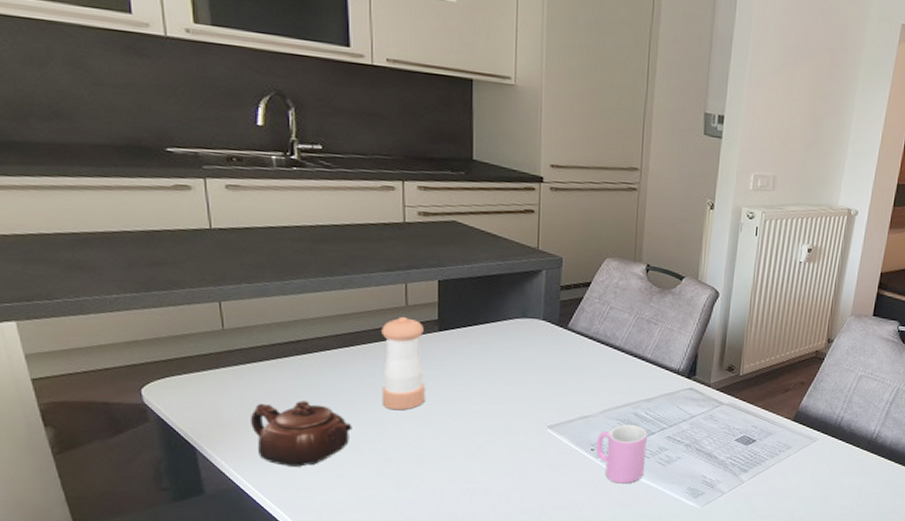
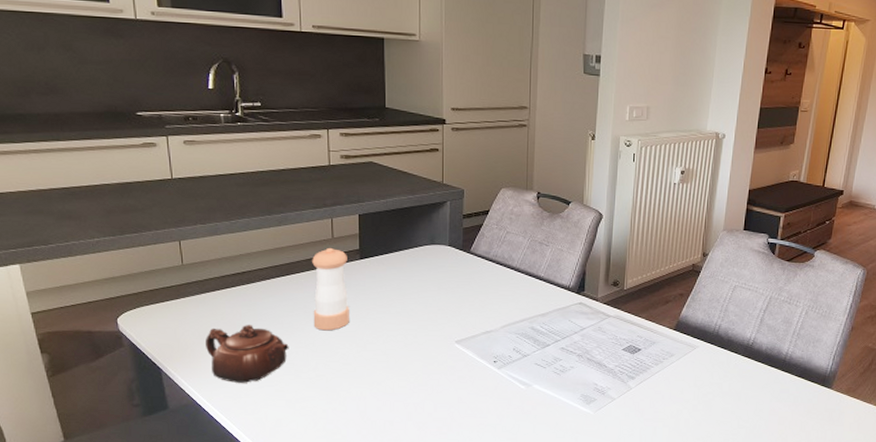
cup: present [595,424,647,484] -> none [498,338,543,392]

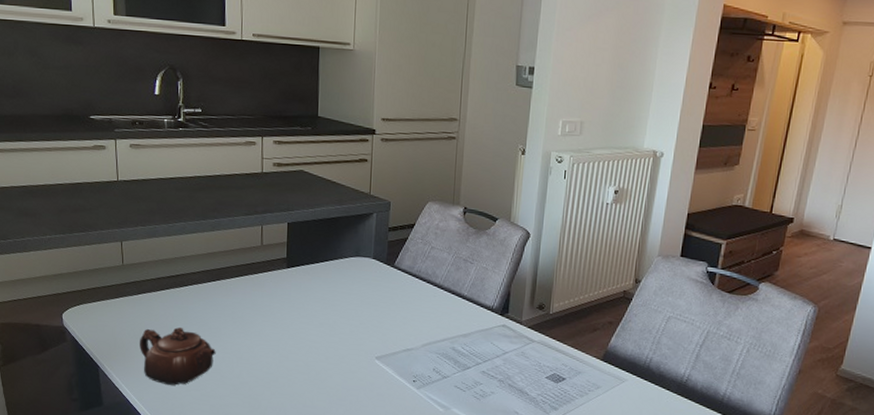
pepper shaker: present [312,247,349,331] -> none [240,254,275,339]

